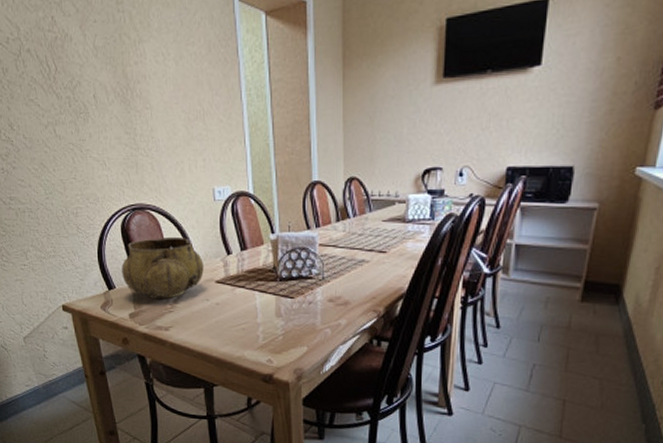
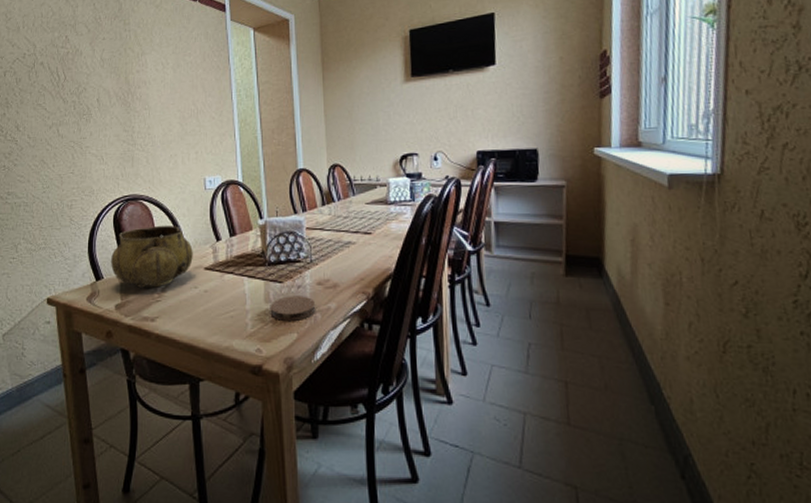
coaster: none [281,311,325,335] -> present [270,296,315,321]

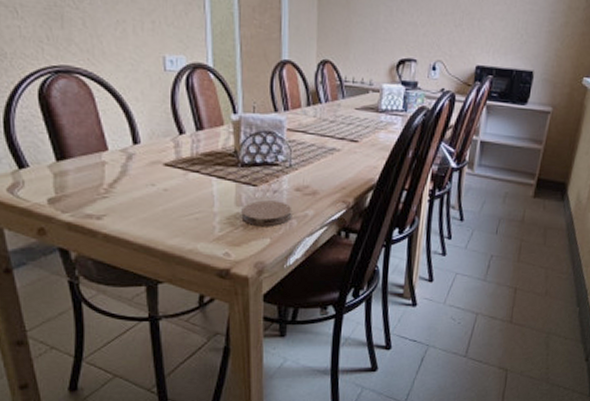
decorative bowl: present [111,225,193,288] -> none [38,108,149,182]

